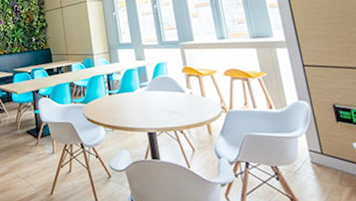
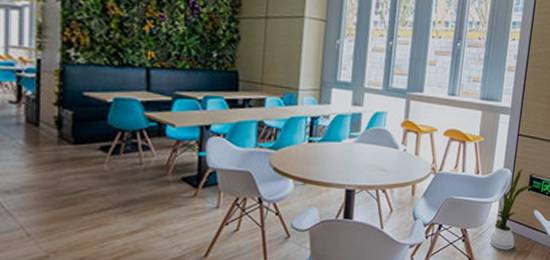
house plant: none [303,98,342,190] -> present [488,168,533,250]

